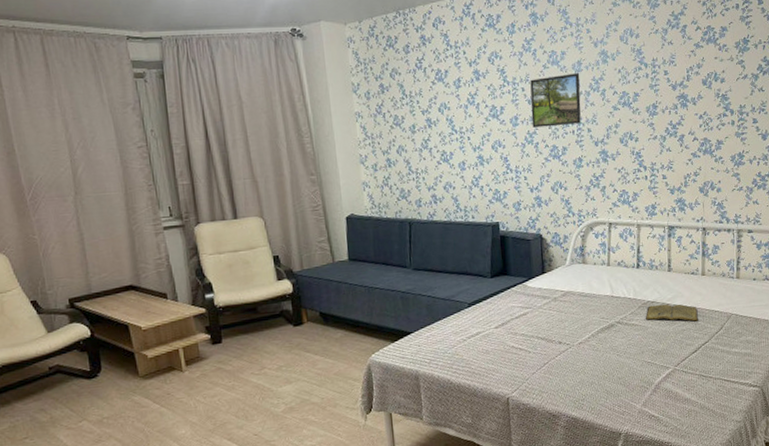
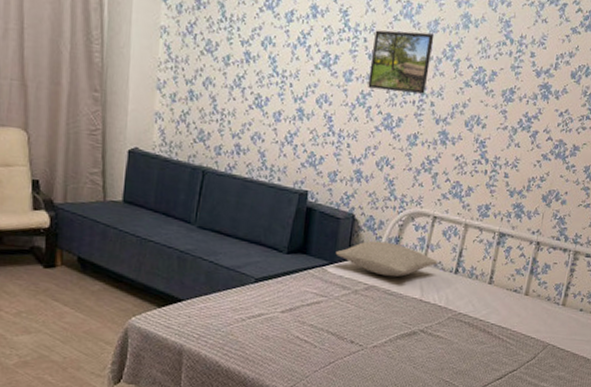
pillow: none [531,252,621,282] -> present [335,240,438,277]
book: present [645,304,698,322] -> none [452,318,513,345]

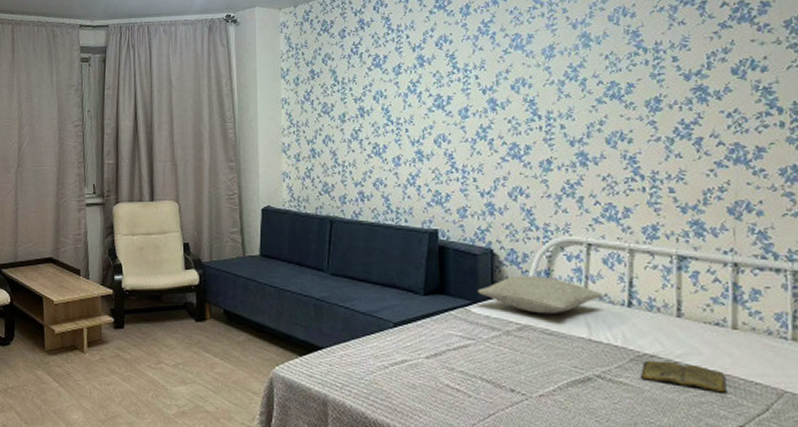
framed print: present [368,29,435,94] -> none [485,59,552,121]
book: none [452,318,513,345] -> present [639,360,727,393]

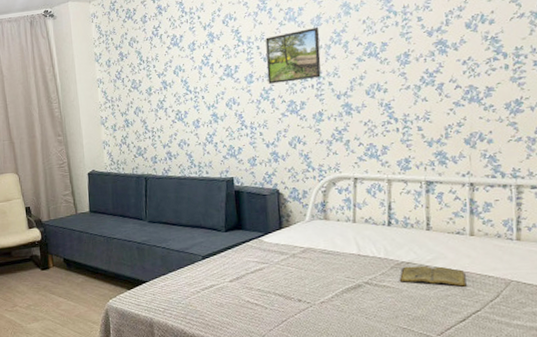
pillow: present [477,275,604,315] -> none [268,207,368,238]
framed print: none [485,59,552,121] -> present [265,27,321,84]

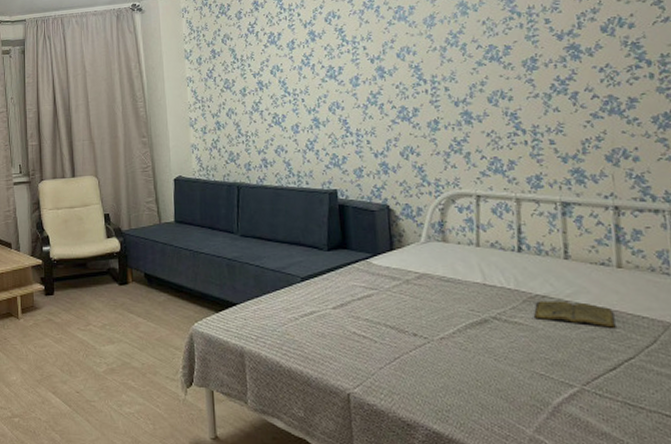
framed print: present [265,27,321,84] -> none [372,28,436,88]

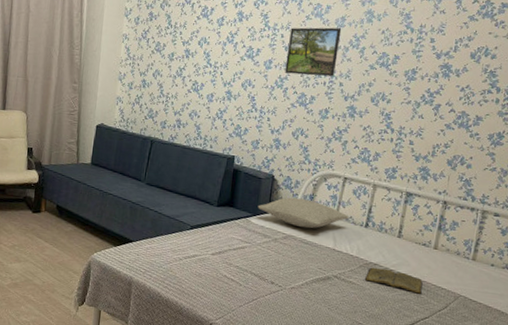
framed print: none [372,28,436,88] -> present [285,27,342,77]
pillow: none [377,227,495,263] -> present [257,197,349,229]

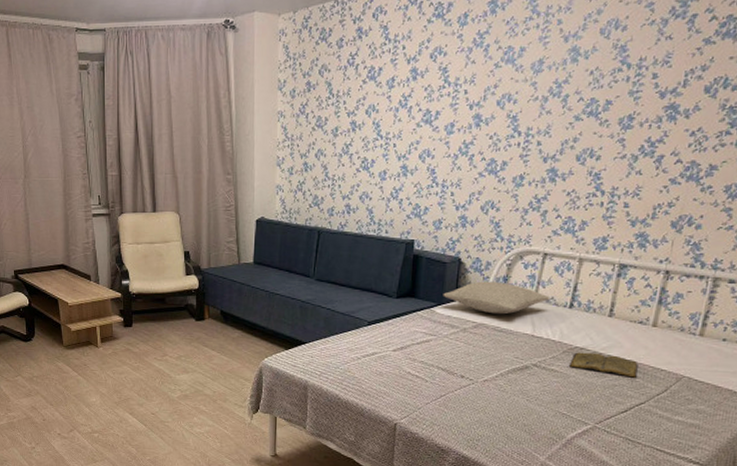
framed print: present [285,27,342,77] -> none [470,74,539,137]

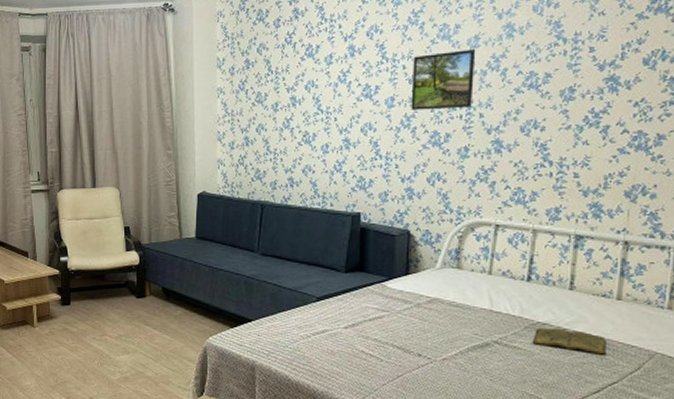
pillow: present [443,281,550,315] -> none [393,254,506,289]
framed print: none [470,74,539,137] -> present [411,49,476,110]

